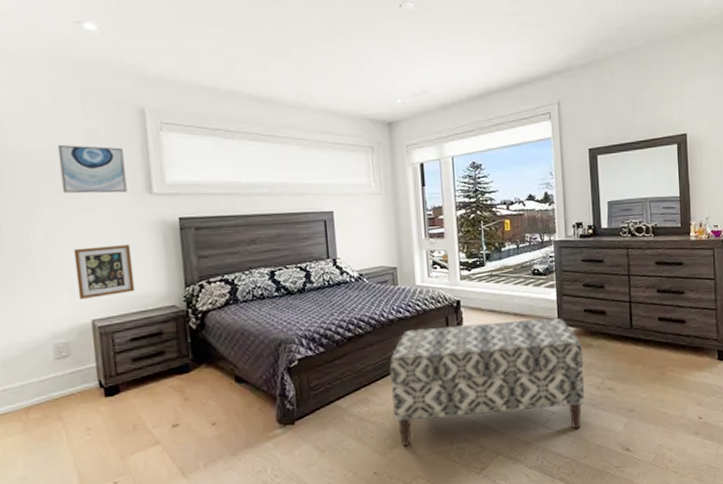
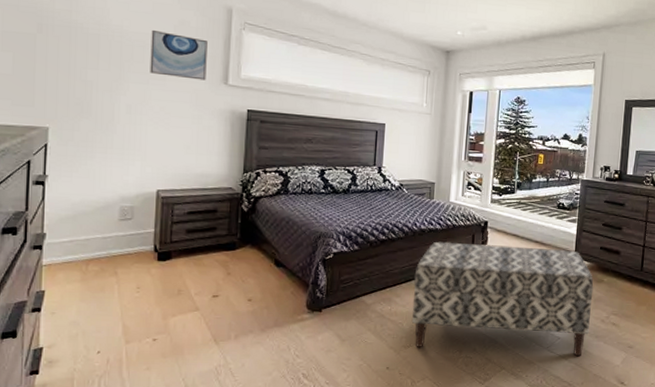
picture frame: present [73,245,135,299] -> none [149,124,201,171]

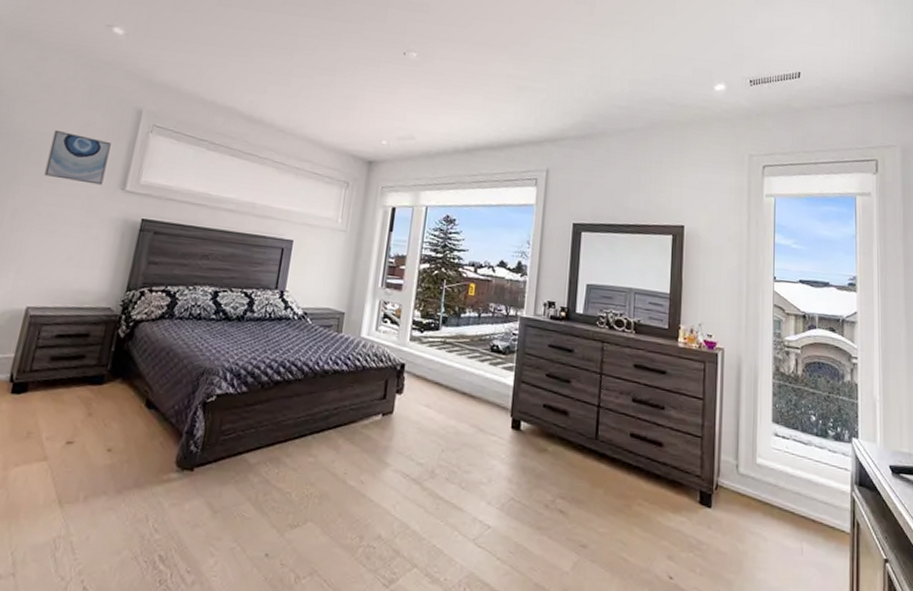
bench: present [412,241,594,357] -> none [303,386,535,556]

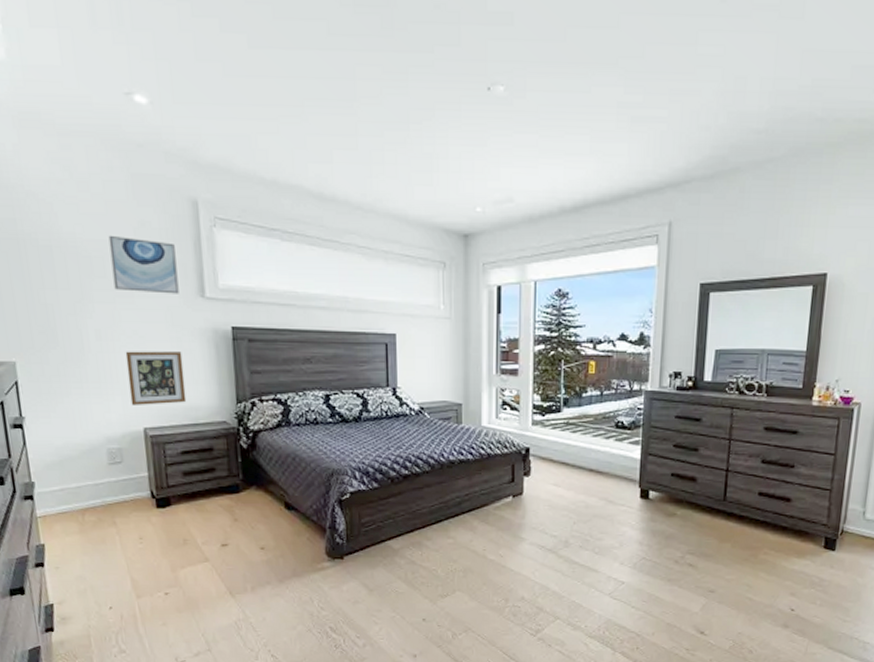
picture frame: none [22,231,88,286] -> present [125,351,187,405]

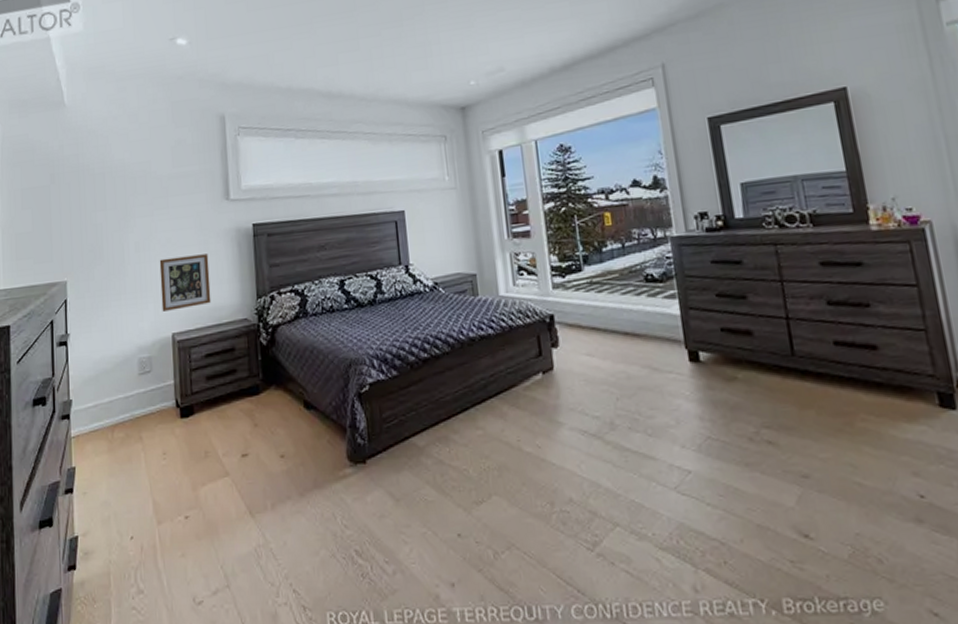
wall art: present [108,235,179,294] -> none [151,155,207,204]

